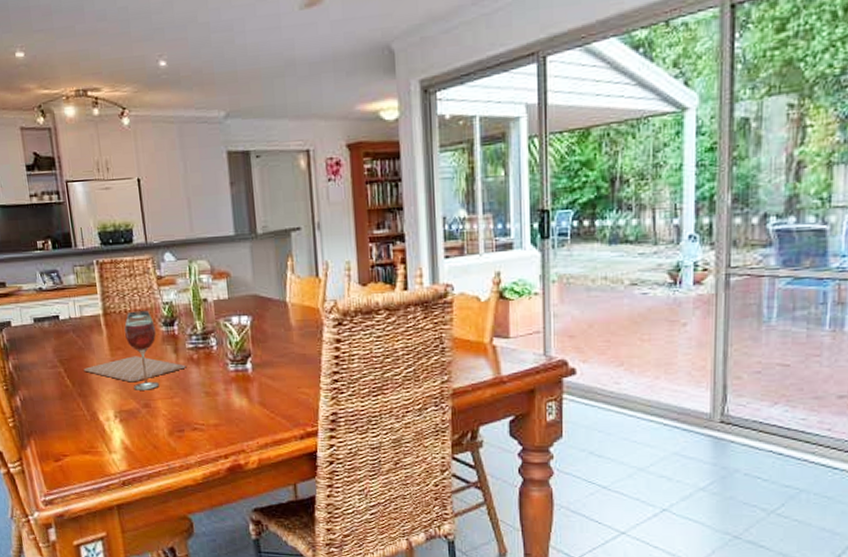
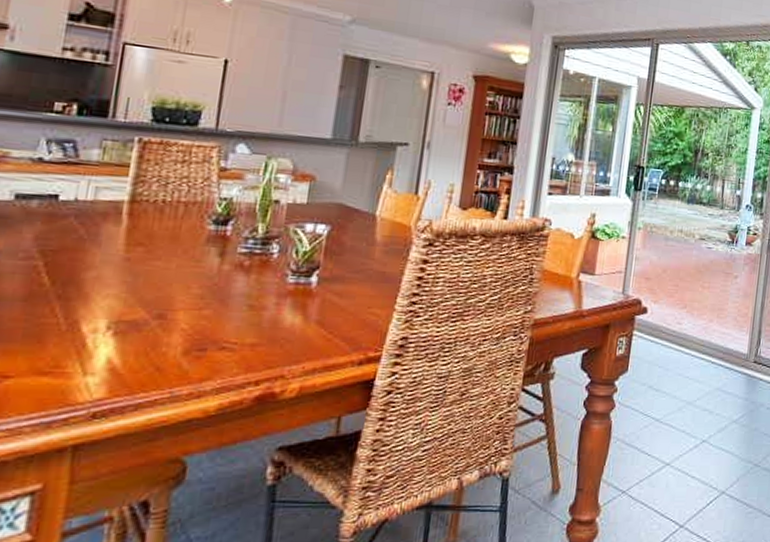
placemat: present [83,356,187,383] -> none [76,255,232,287]
wineglass: present [124,311,159,390] -> none [148,202,202,298]

